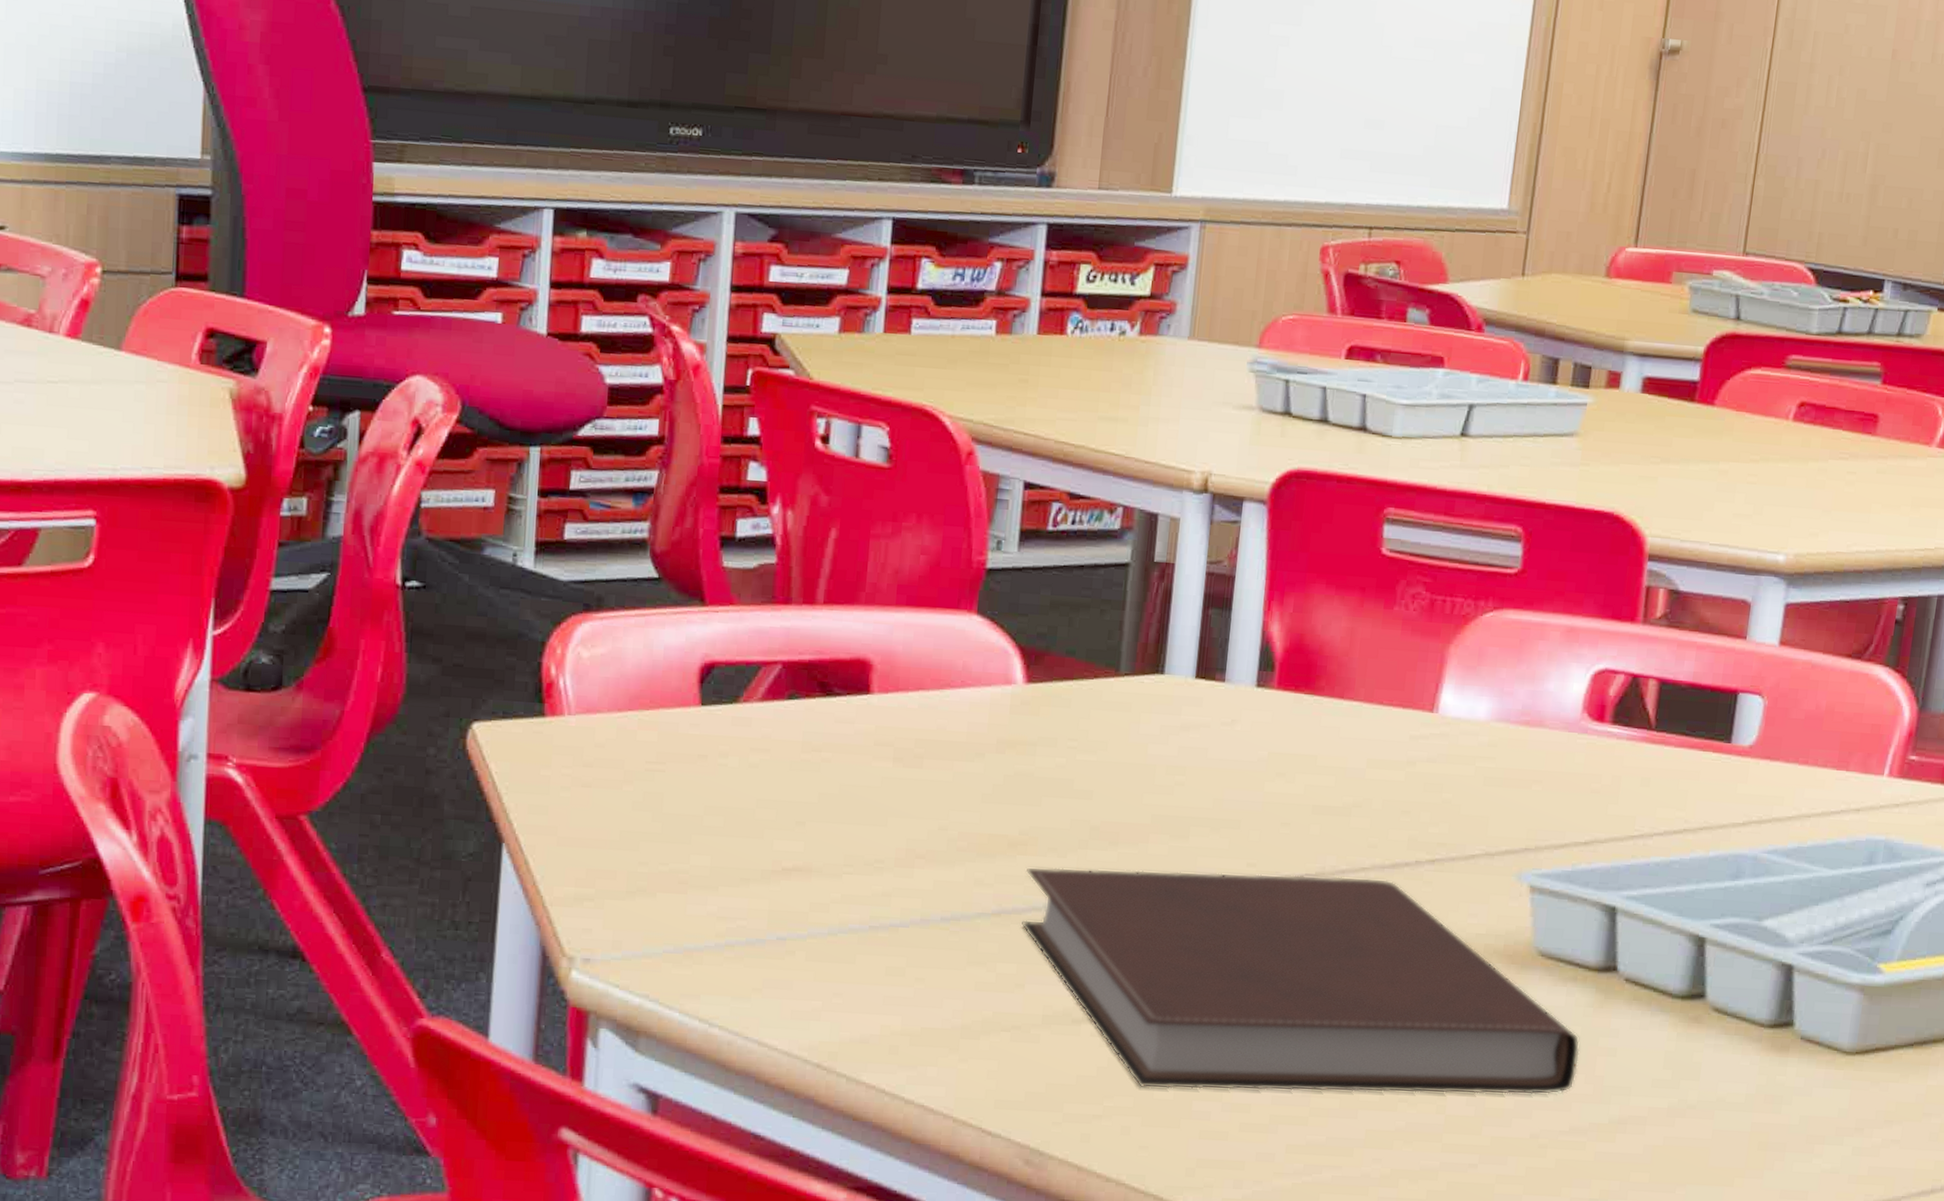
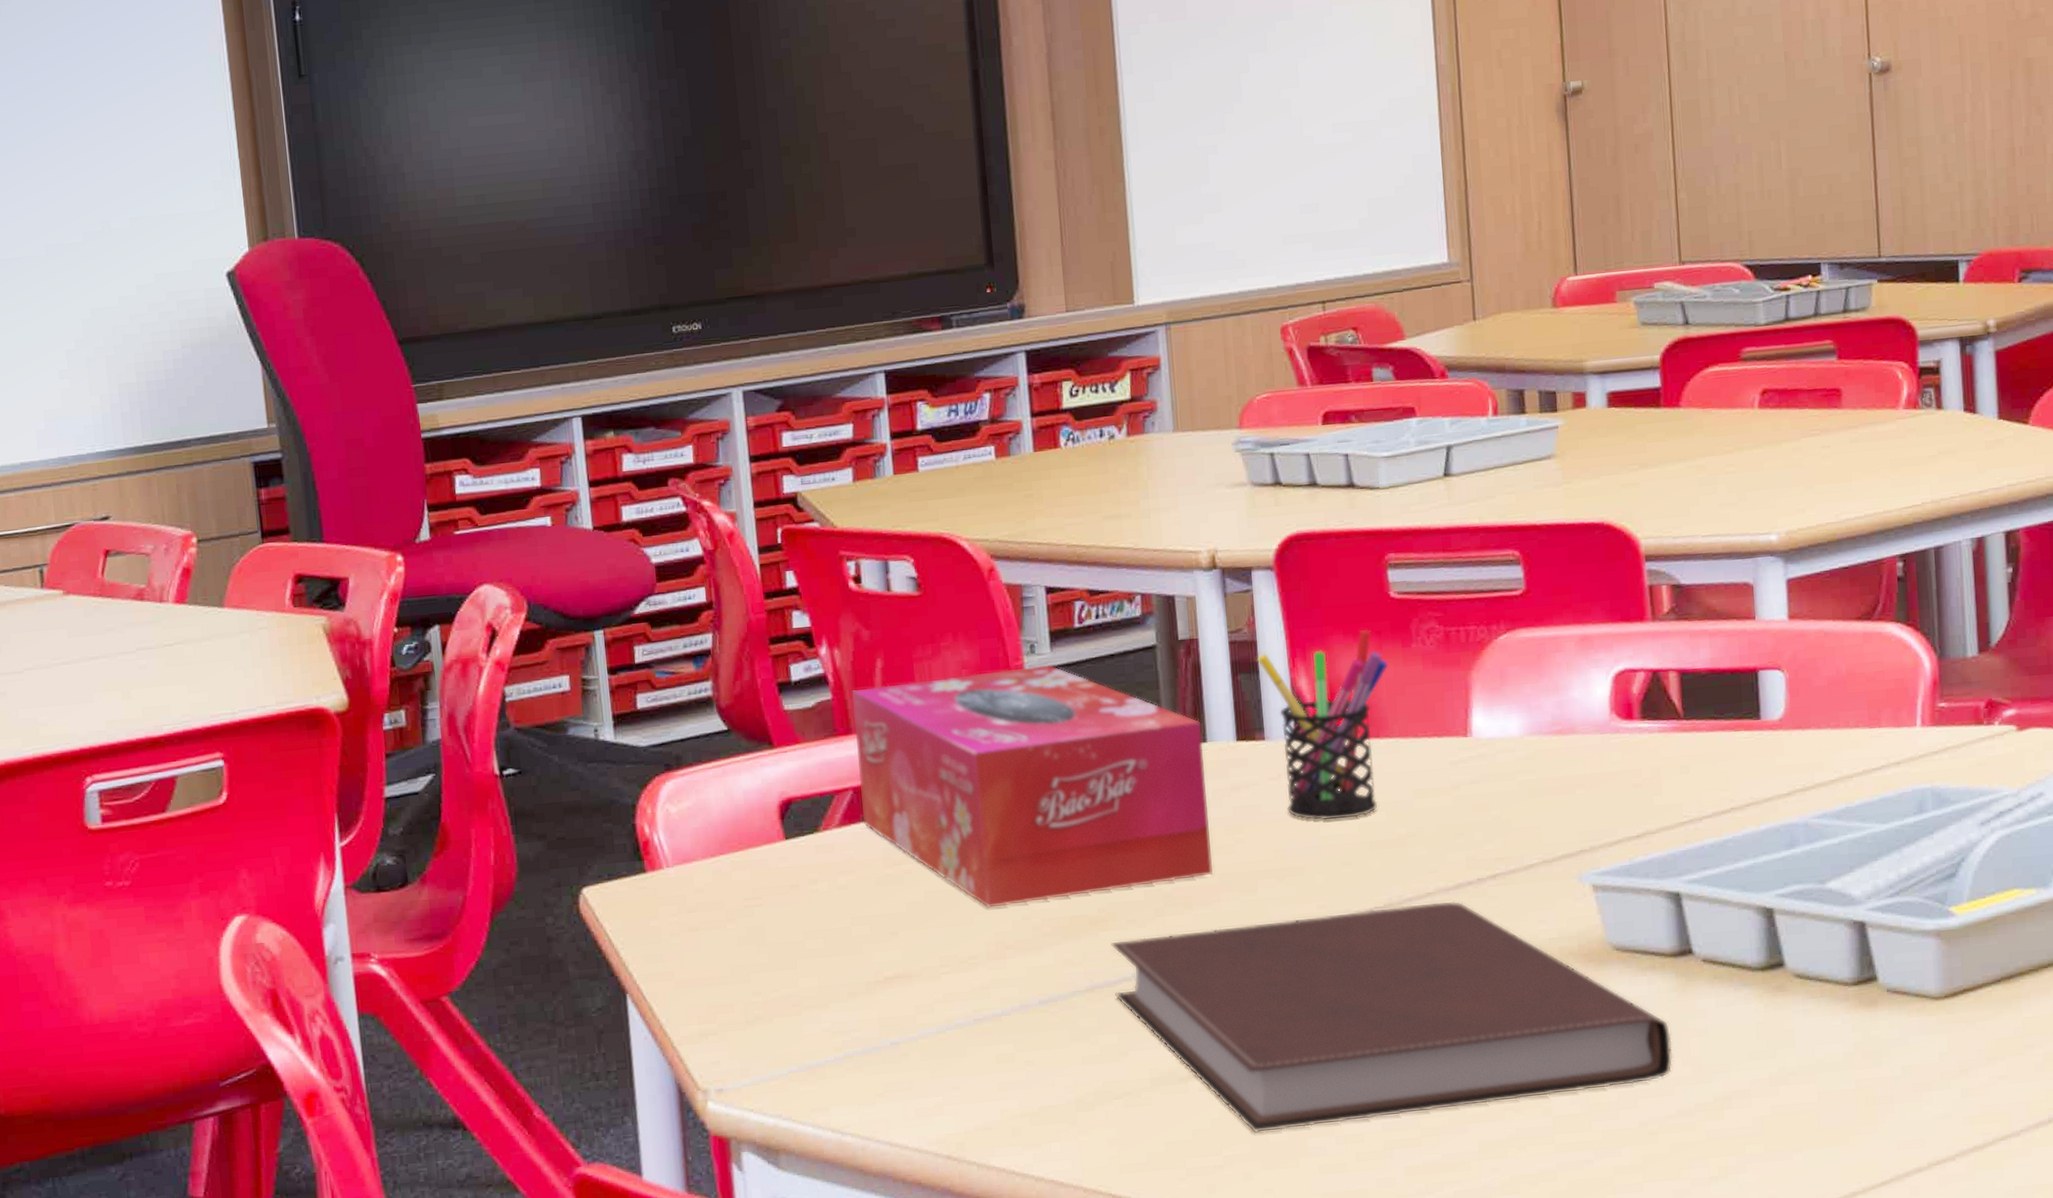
tissue box: none [787,558,1162,815] -> present [852,665,1213,908]
pen holder: none [1231,582,1367,778] -> present [1256,629,1389,820]

